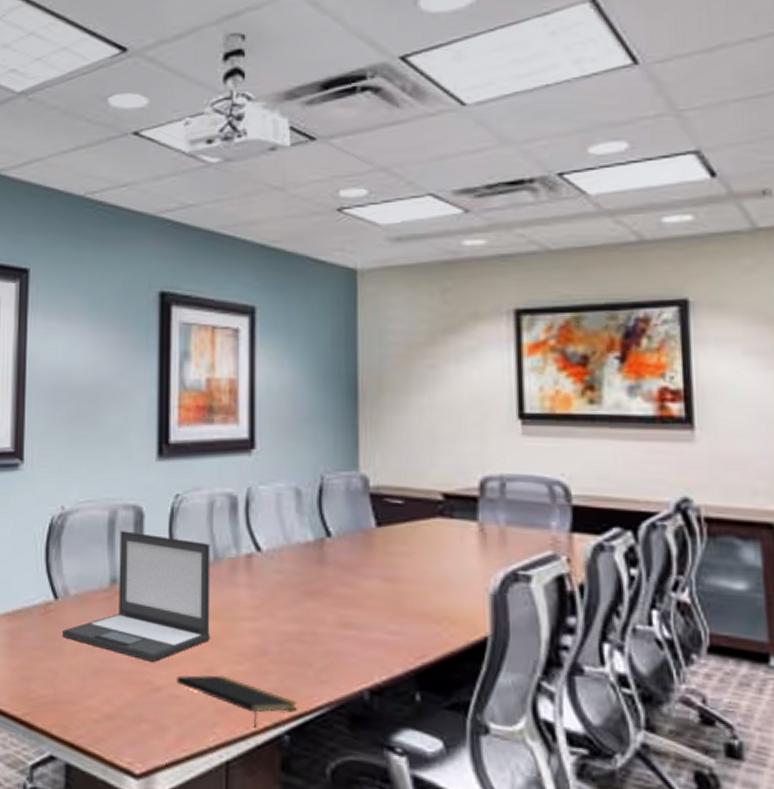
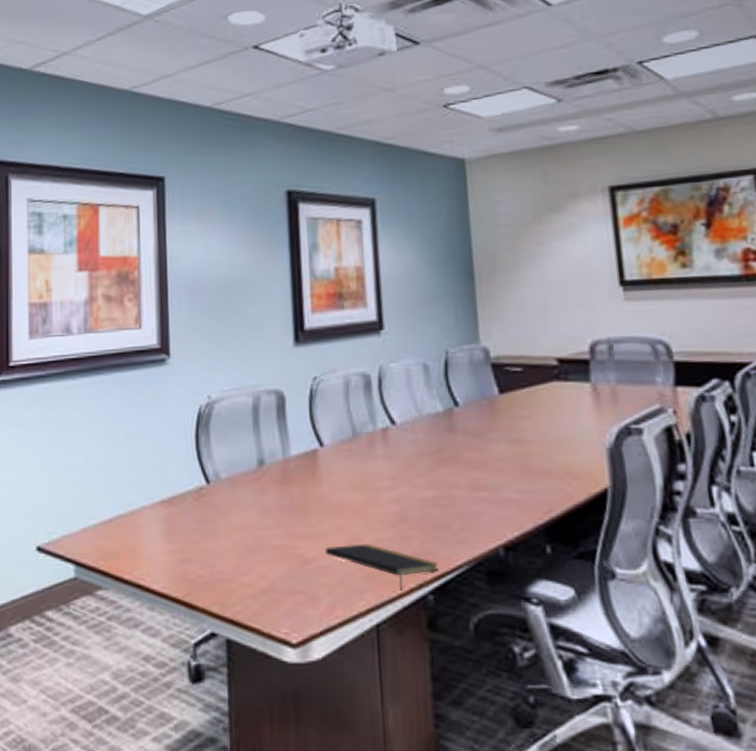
laptop: present [61,531,211,662] -> none [215,415,354,536]

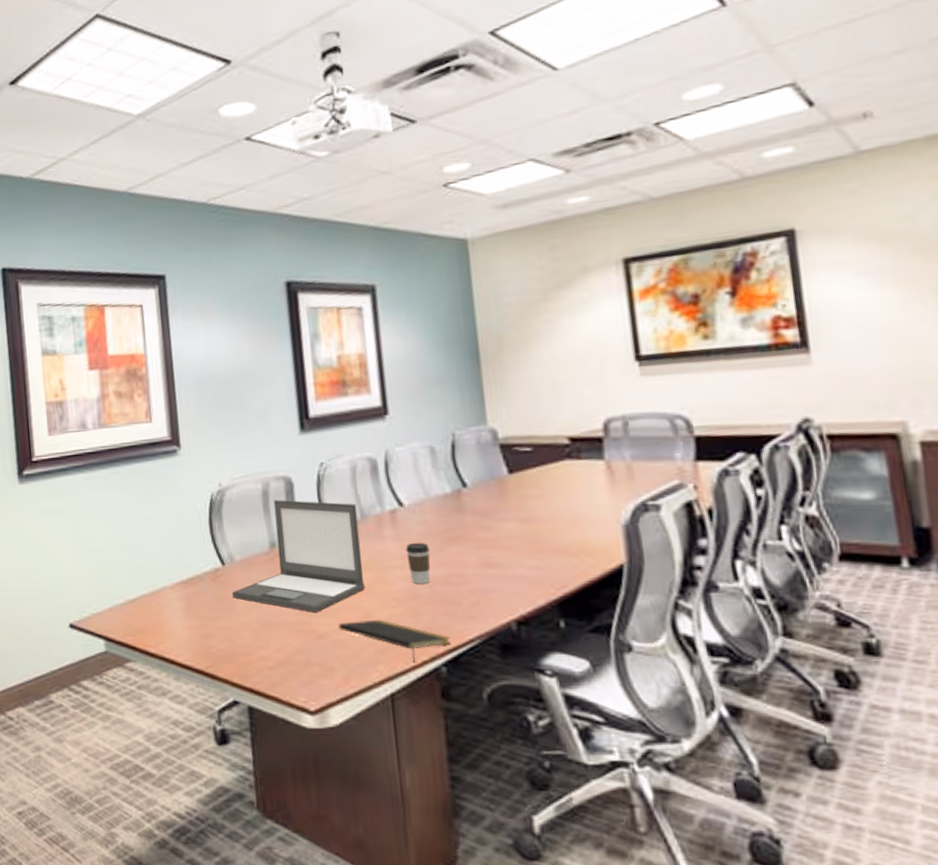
laptop: none [215,415,354,536] -> present [231,500,365,612]
coffee cup: none [396,462,421,506] -> present [406,542,431,584]

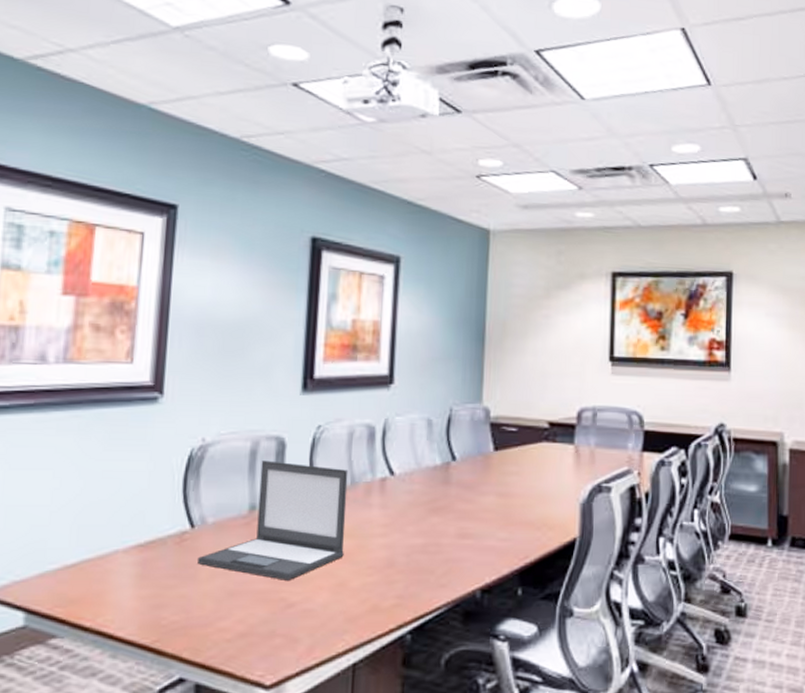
notepad: present [338,619,451,663] -> none [310,587,419,632]
coffee cup: present [406,542,431,584] -> none [390,511,413,552]

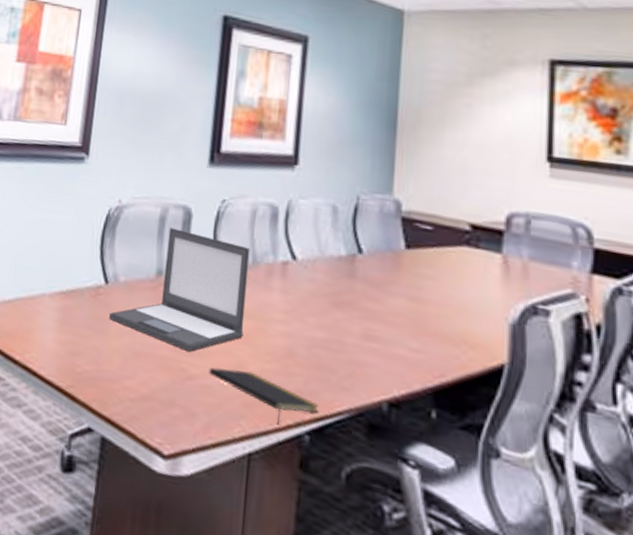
notepad: none [310,587,419,632] -> present [209,367,319,425]

